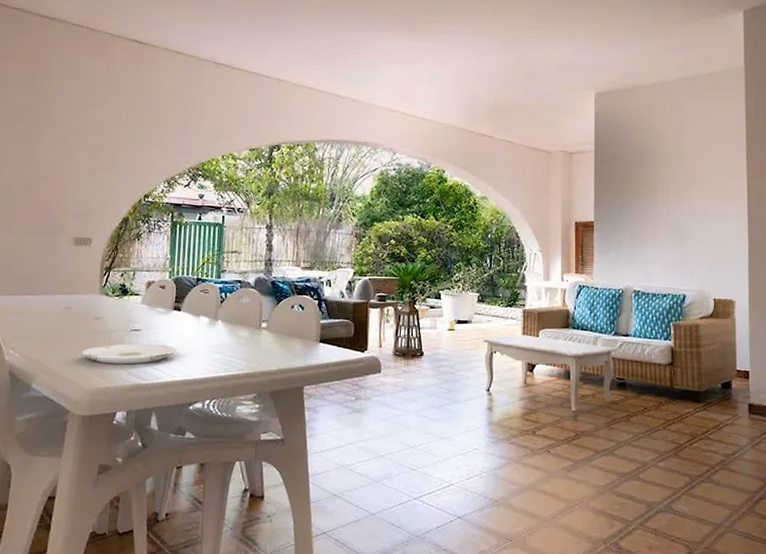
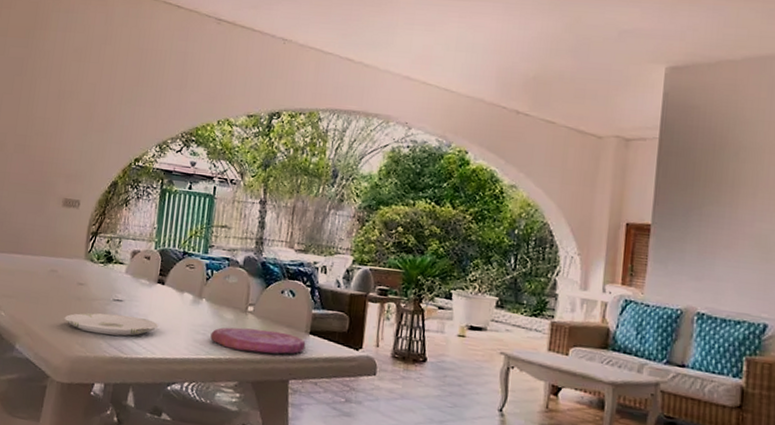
plate: none [228,343,317,365] -> present [210,327,306,354]

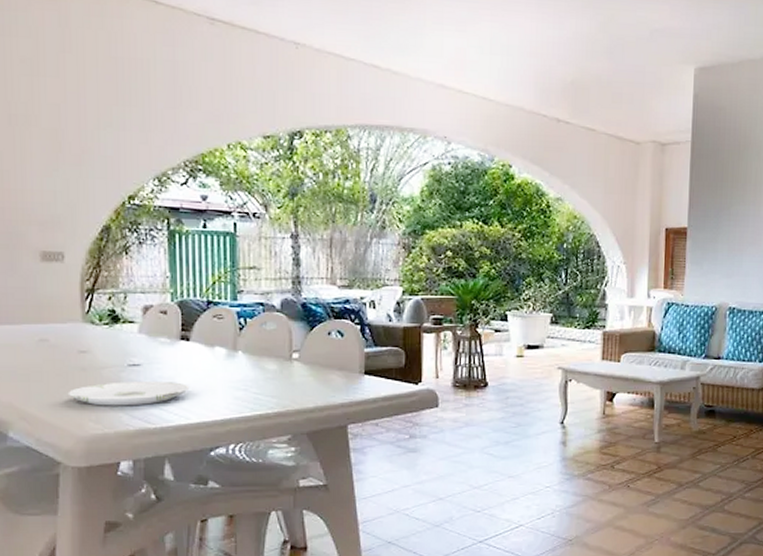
plate: present [210,327,306,354] -> none [253,376,362,403]

